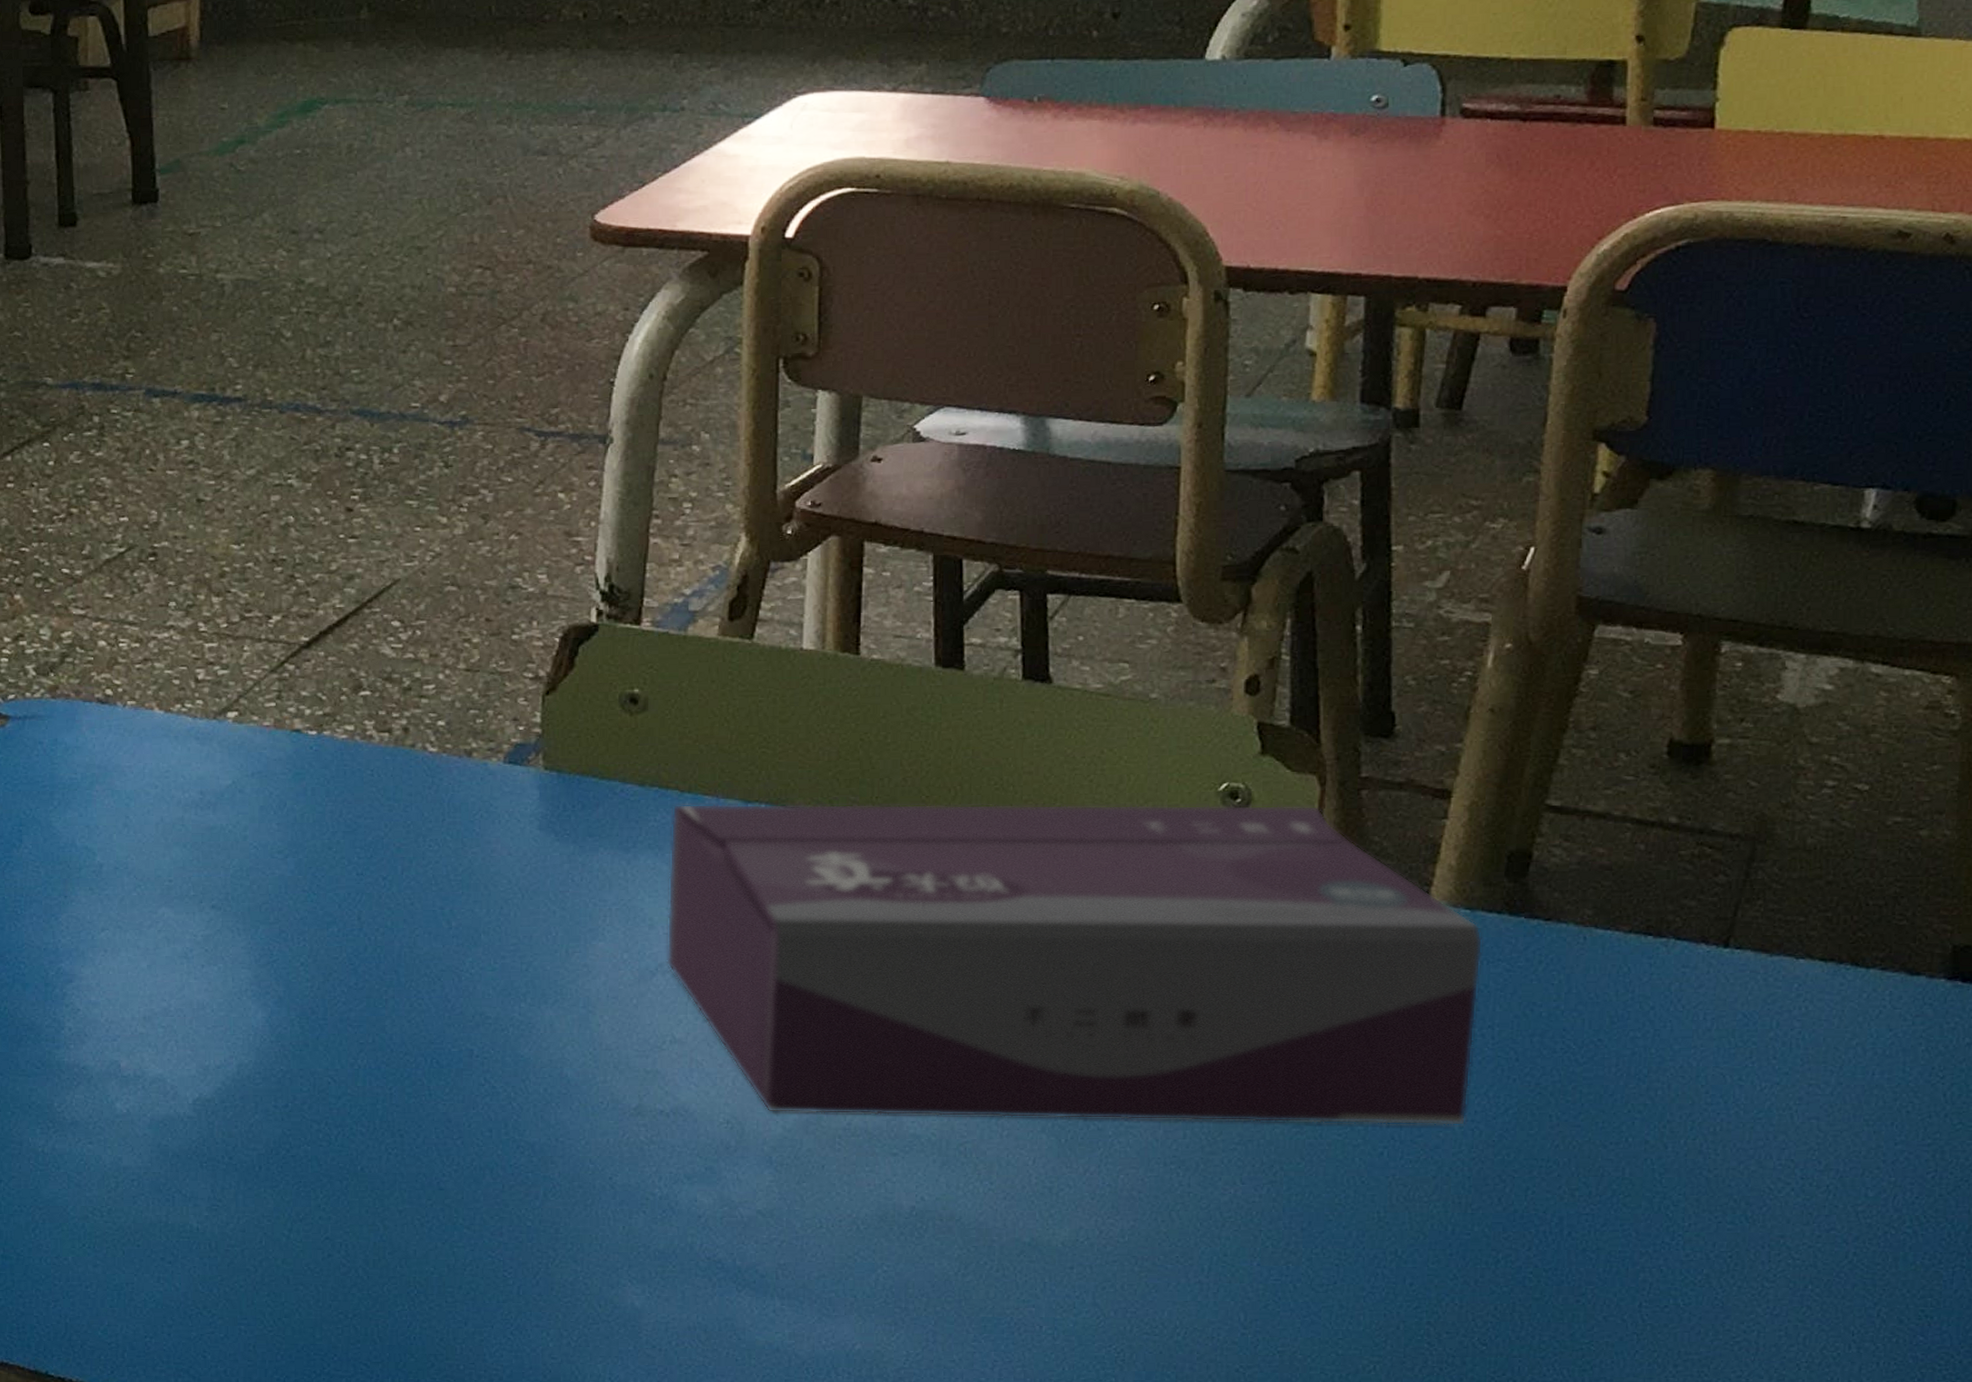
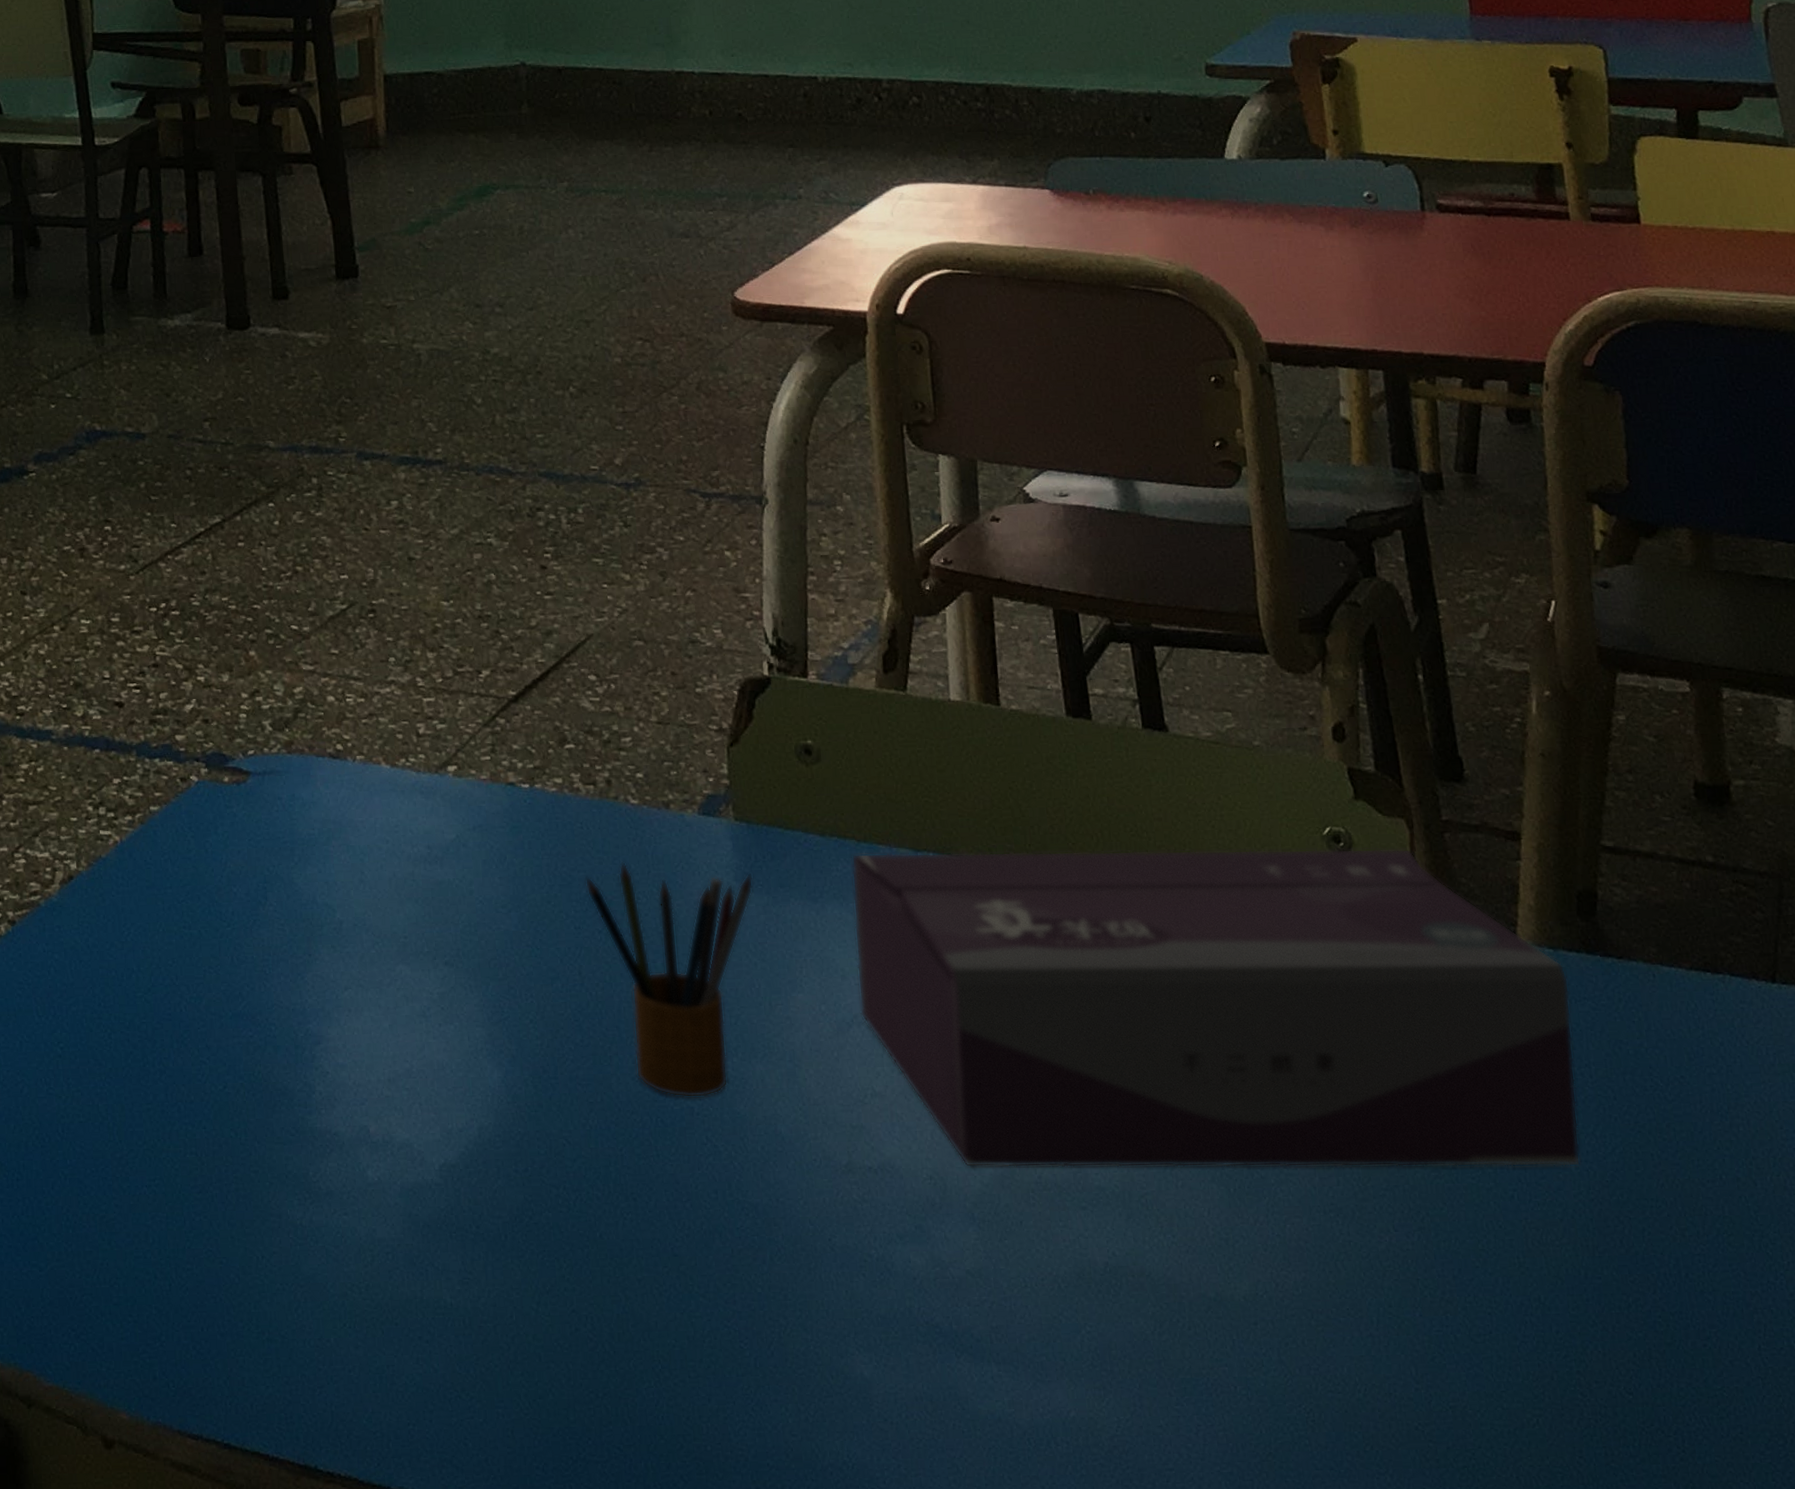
pencil box: none [371,809,560,1041] -> present [584,861,754,1098]

